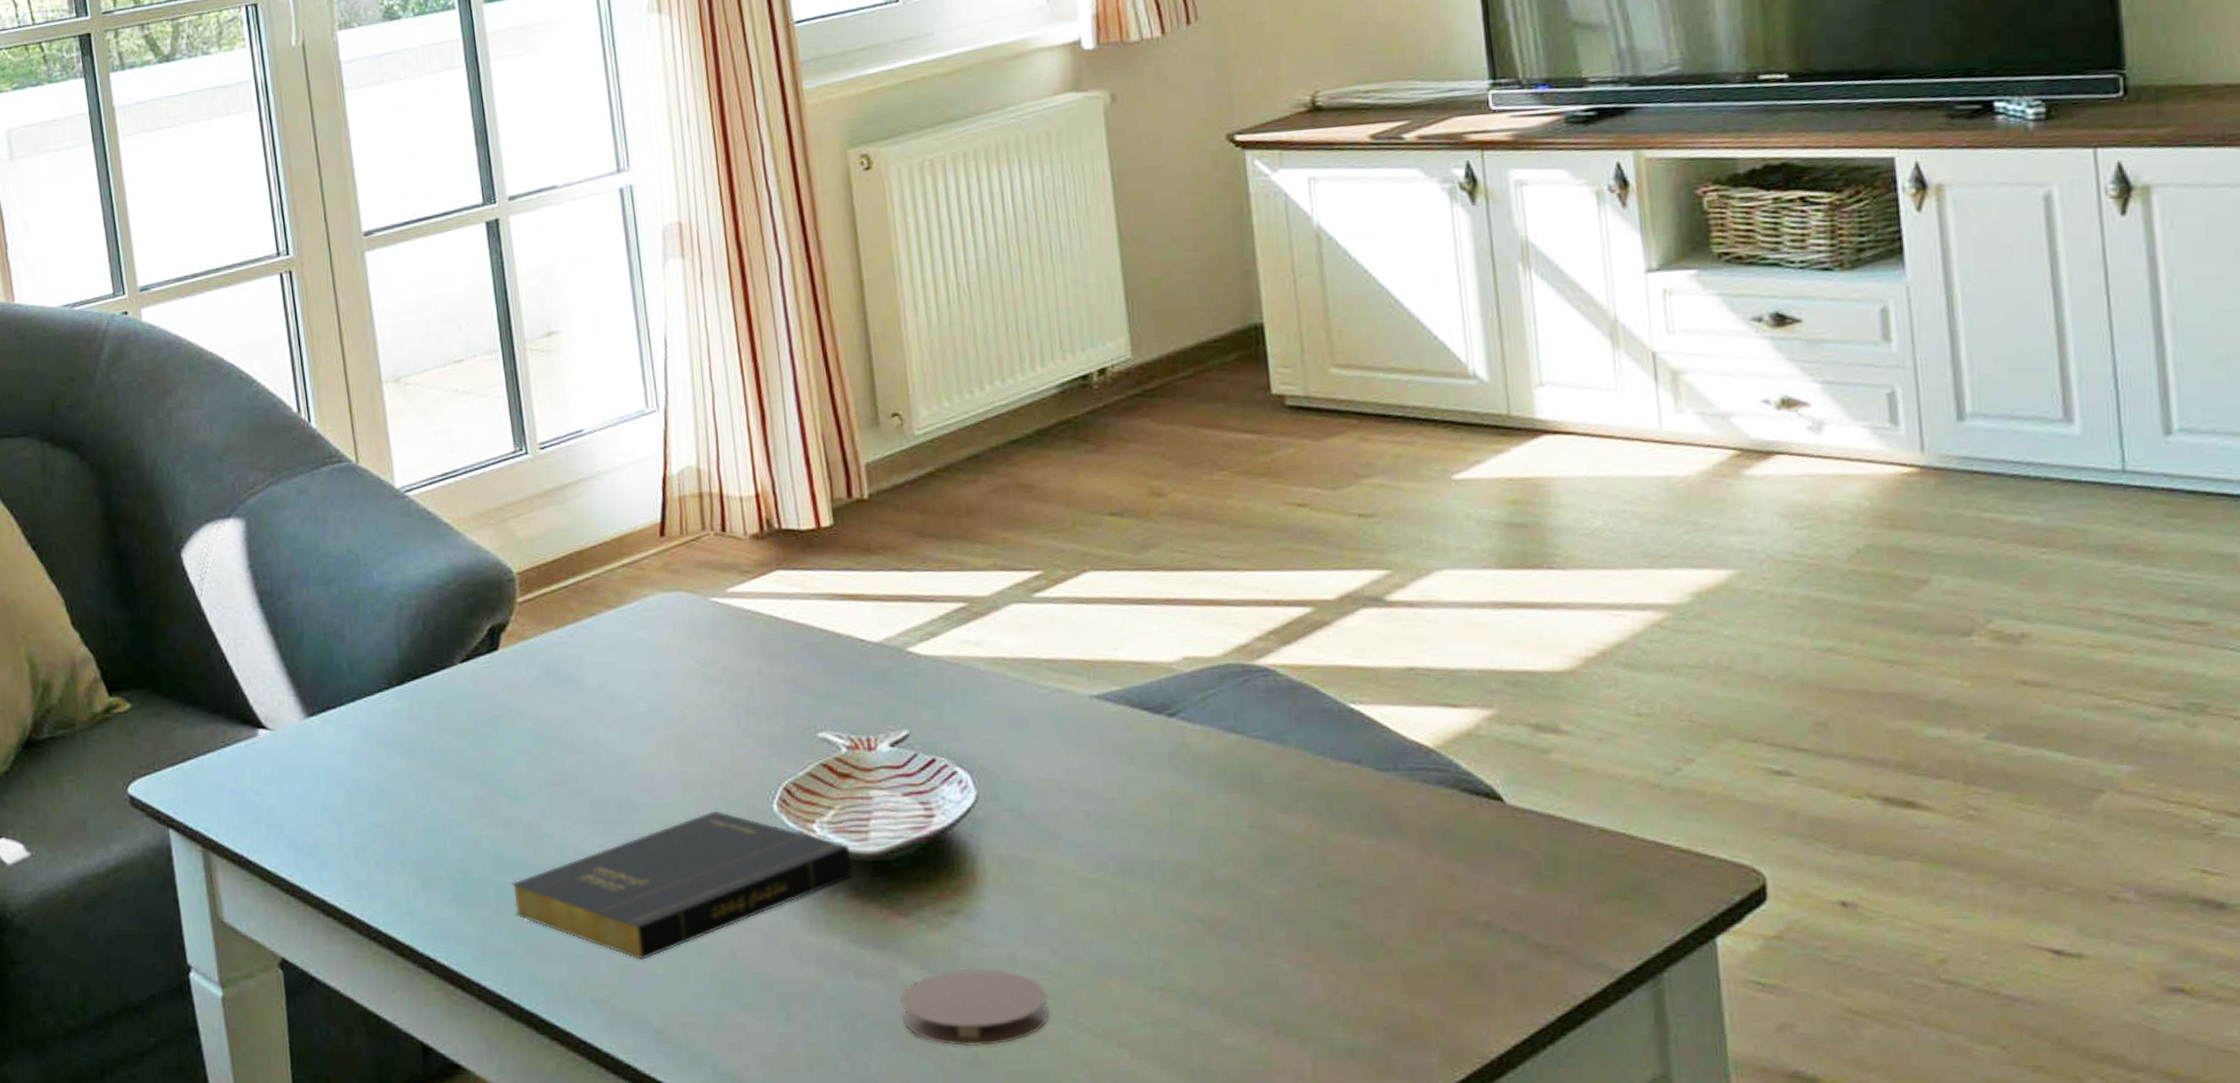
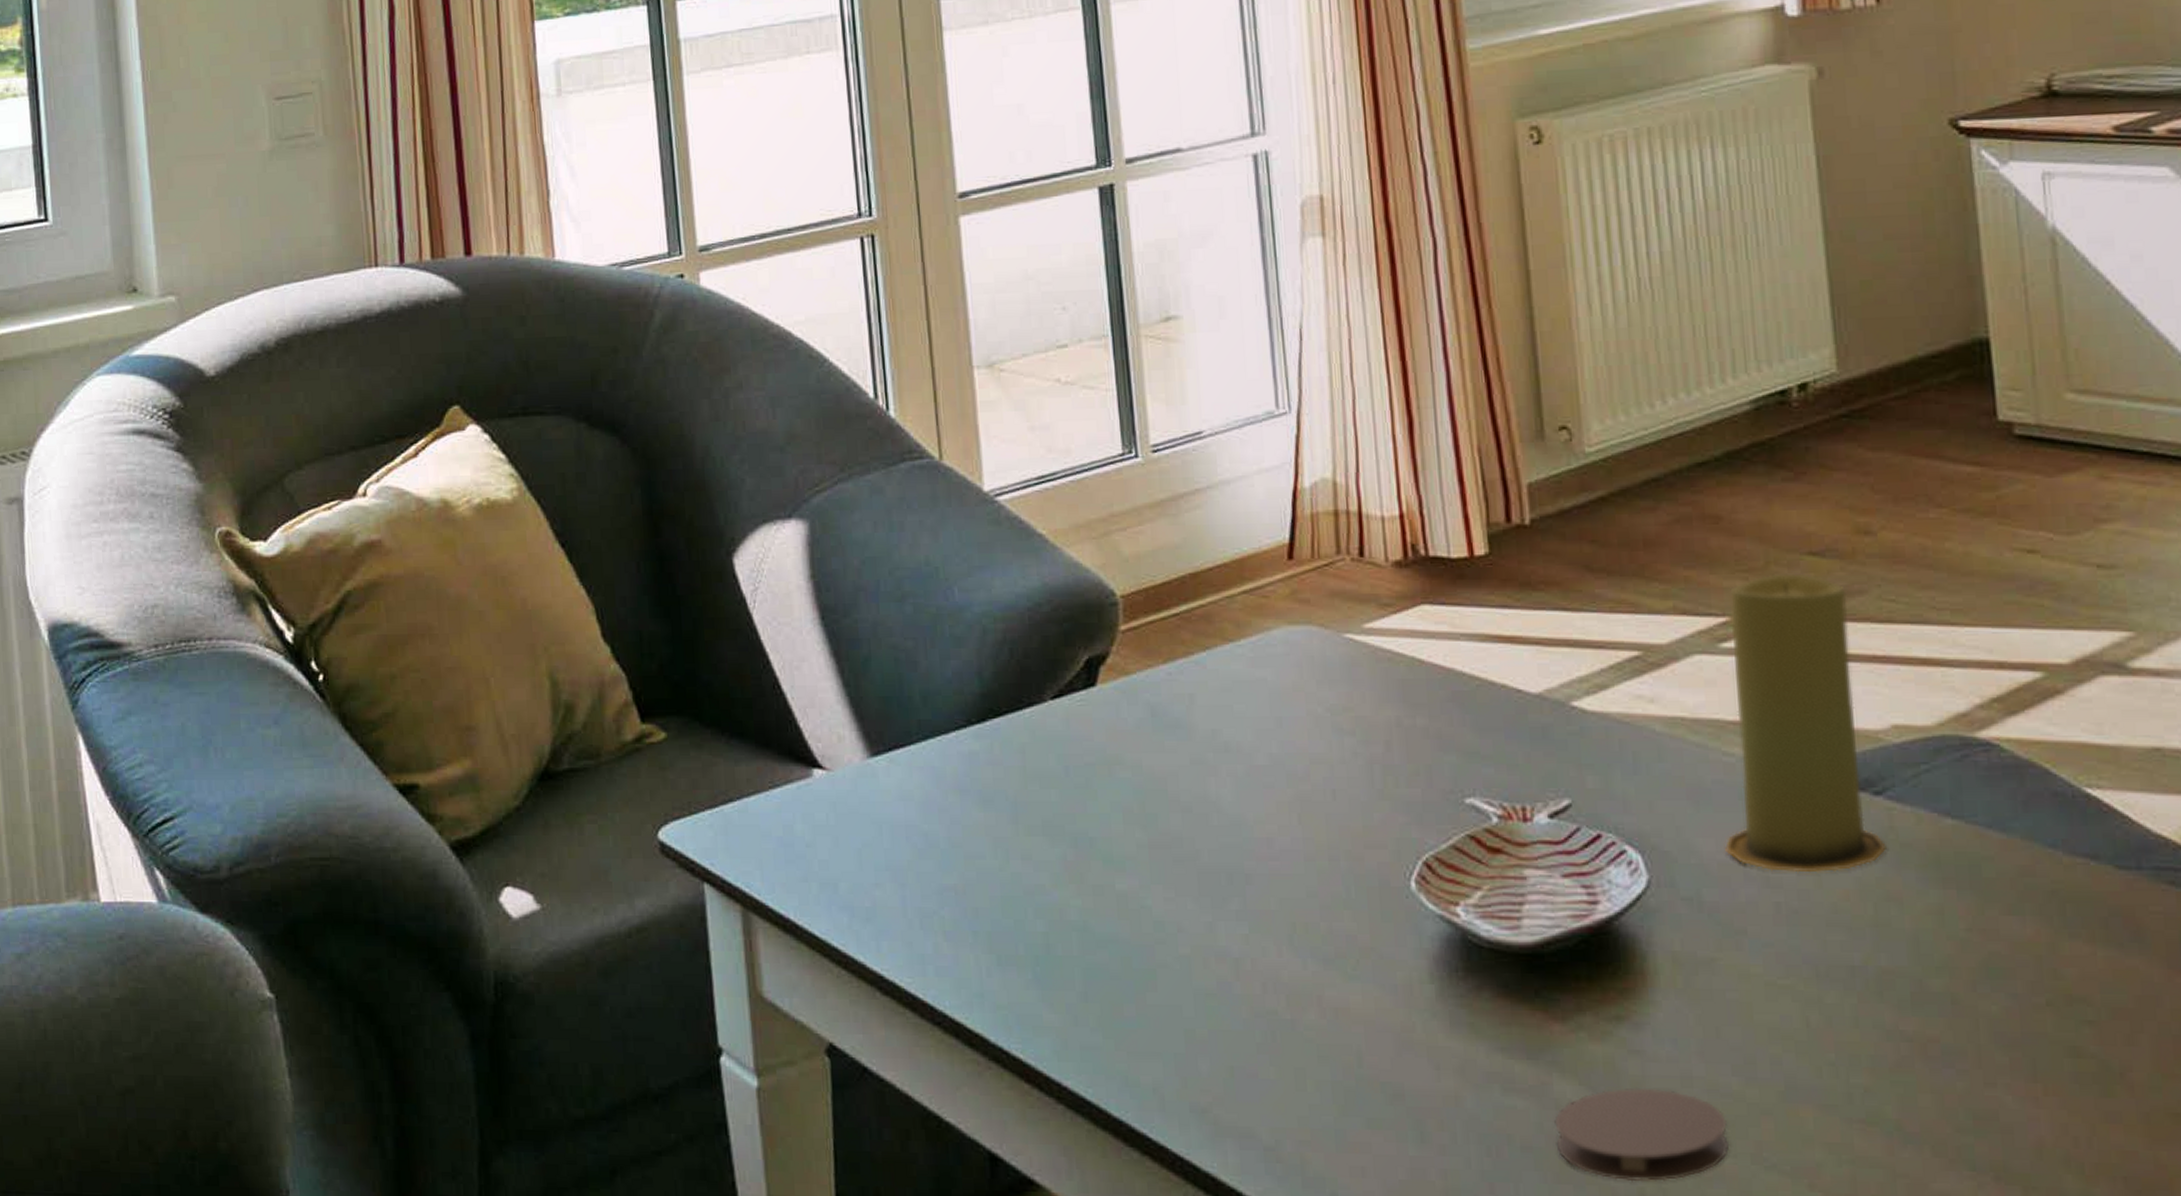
book: present [511,810,853,961] -> none [1102,886,1502,1063]
candle: none [1040,531,1180,785] -> present [1724,573,1886,873]

